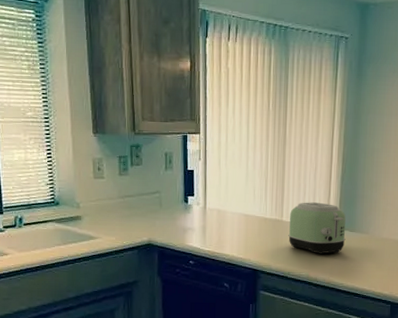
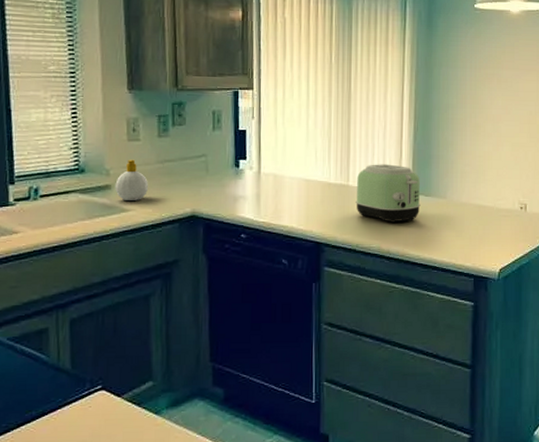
soap bottle: none [84,194,112,230] -> present [115,159,149,200]

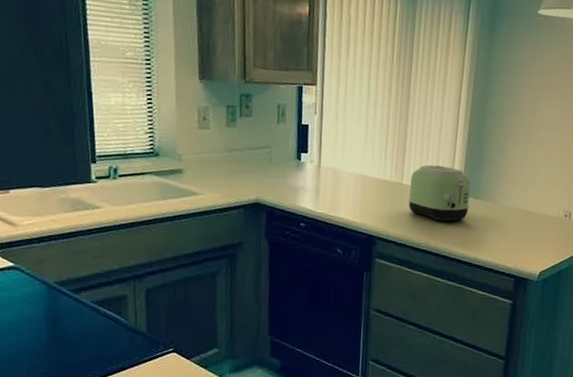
soap bottle: present [115,159,149,200] -> none [186,146,217,186]

